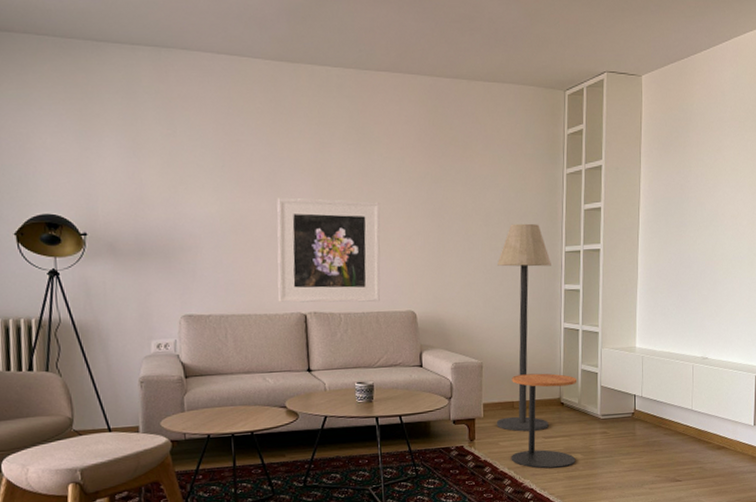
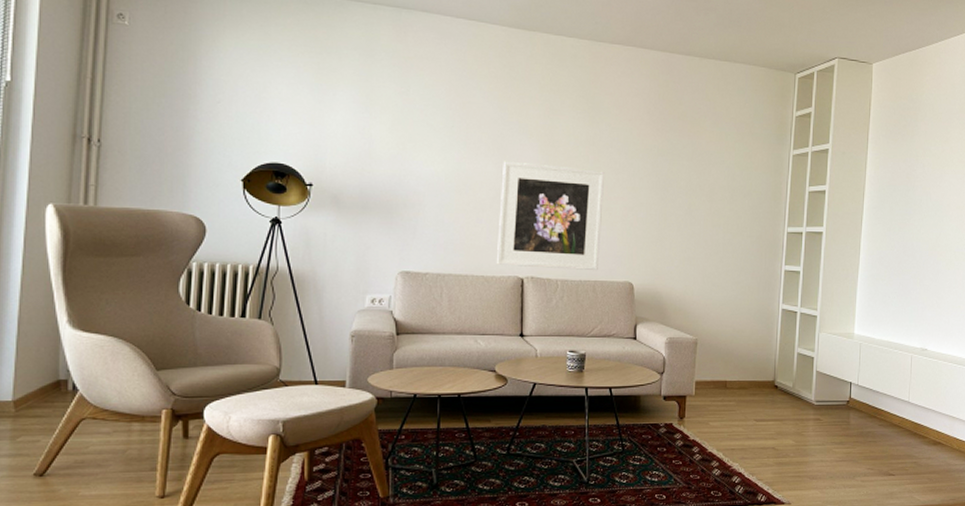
floor lamp: present [496,223,551,432] -> none [707,201,773,413]
side table: present [511,373,577,469] -> none [720,354,793,454]

